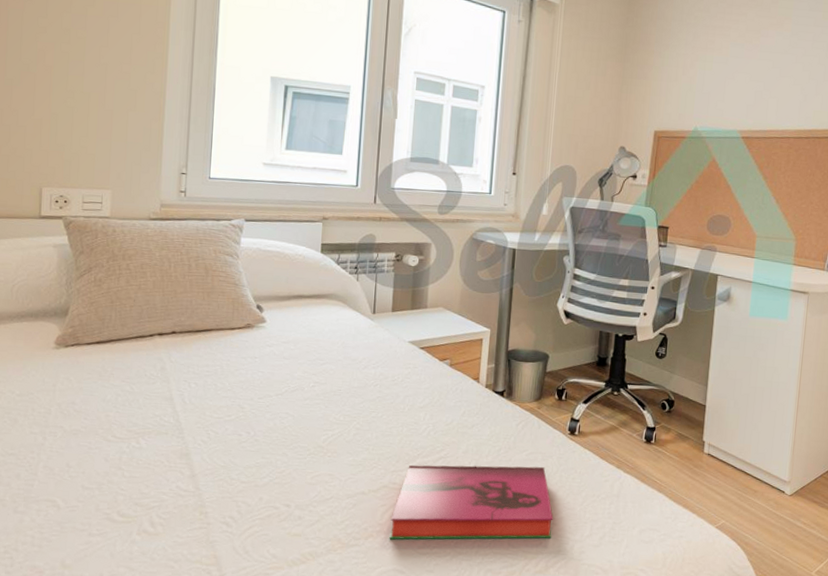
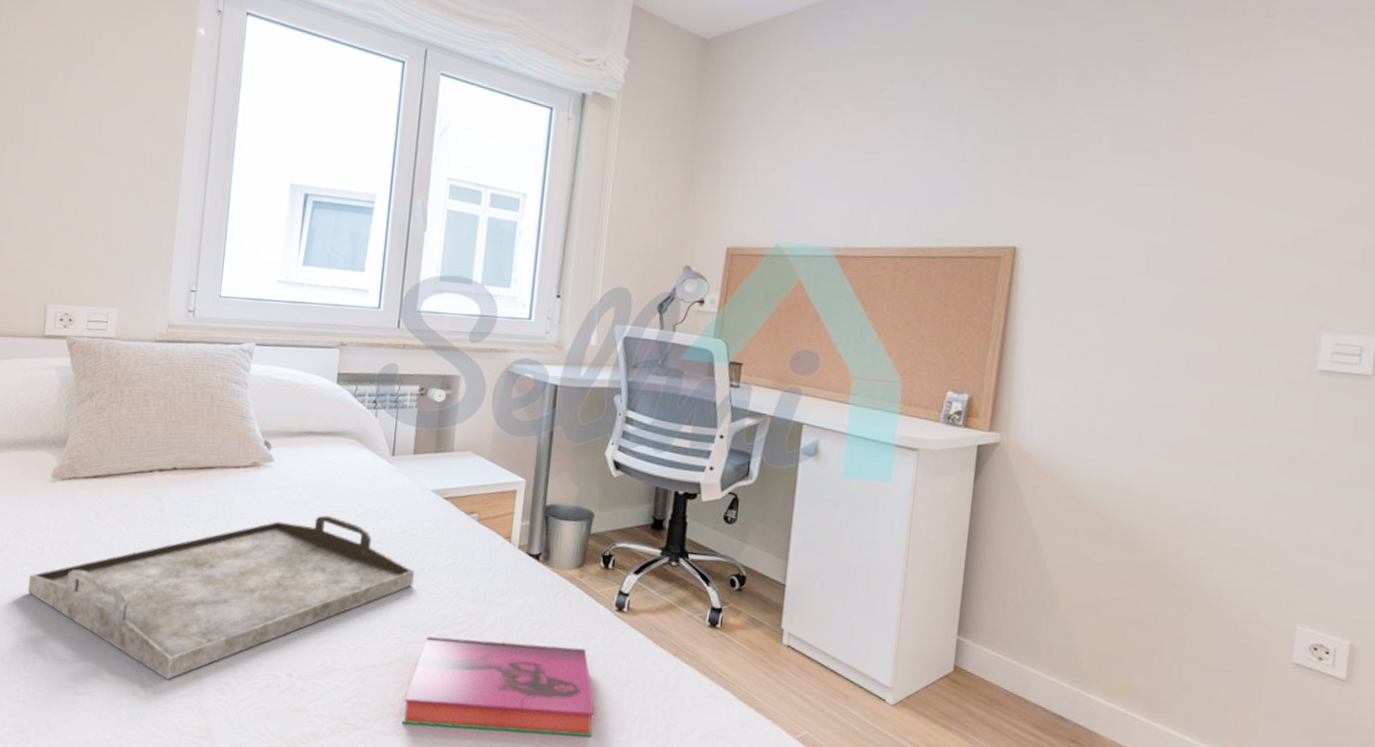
serving tray: none [37,367,396,517] -> present [27,515,414,680]

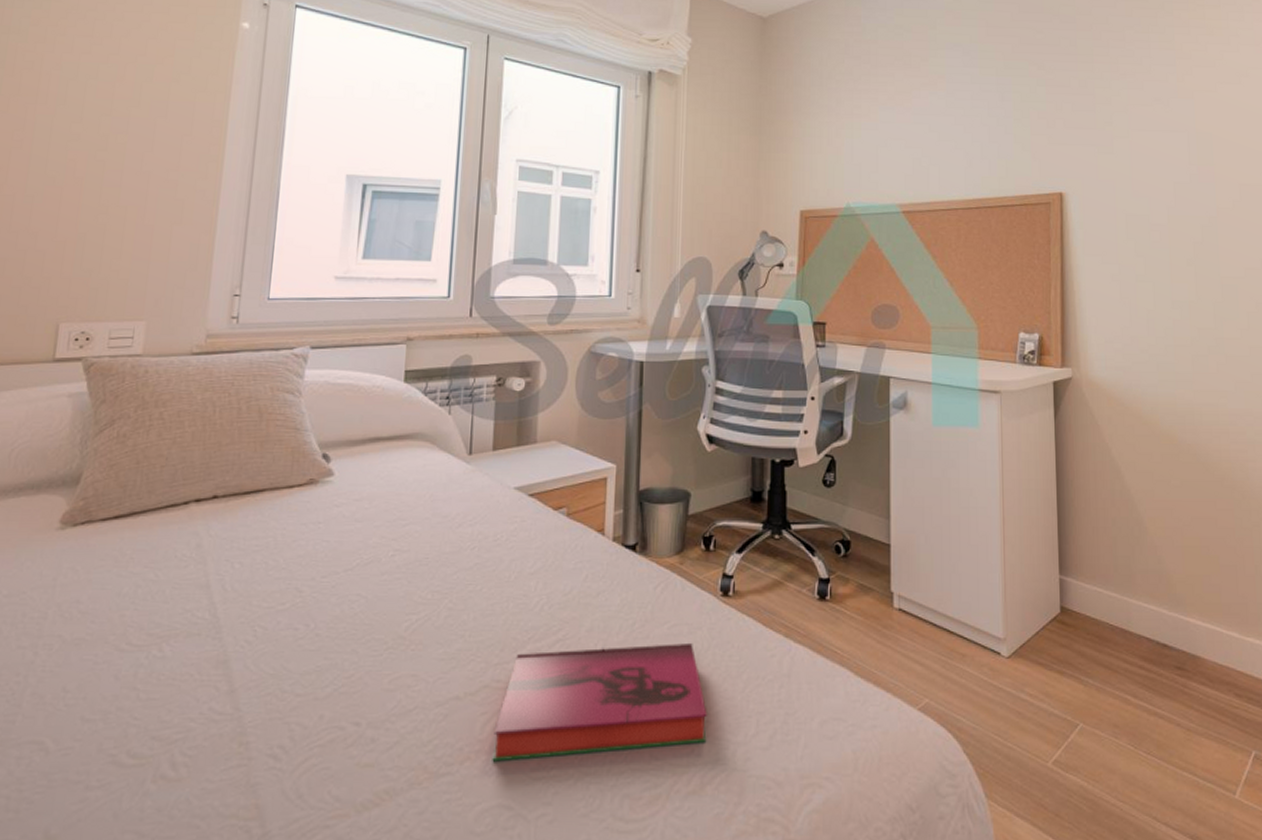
serving tray: present [27,515,414,680] -> none [24,530,499,752]

